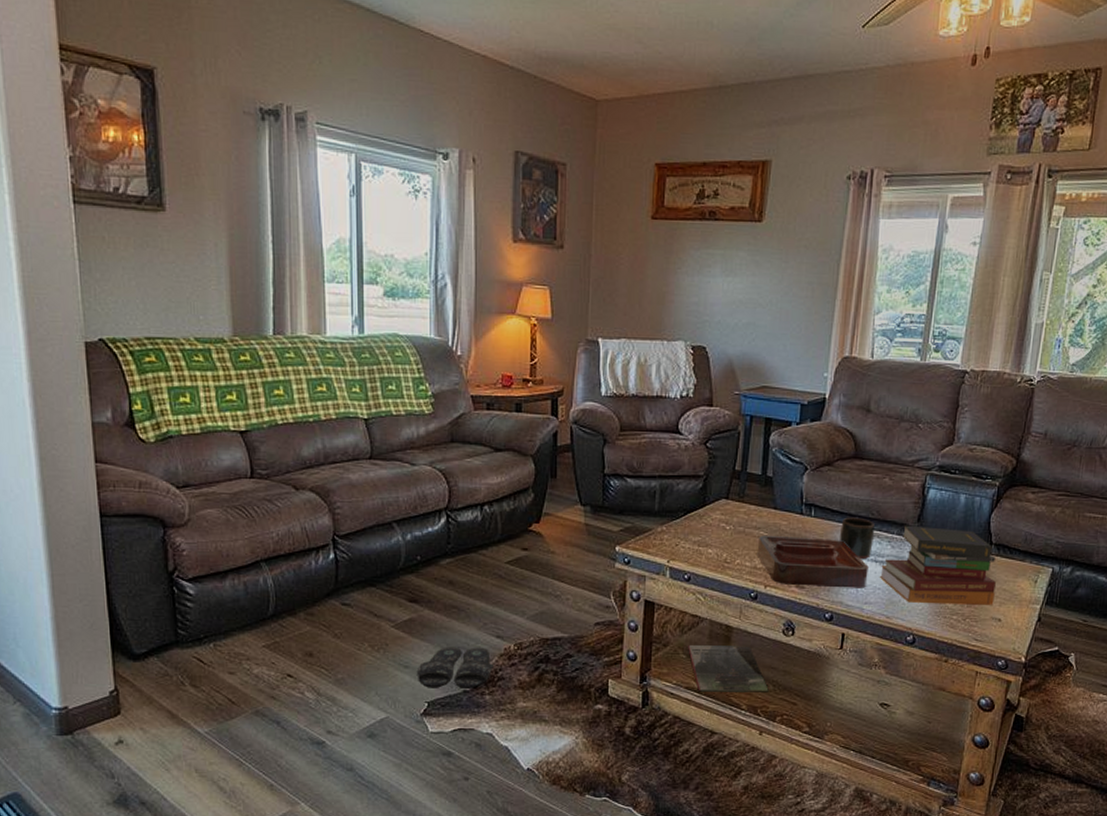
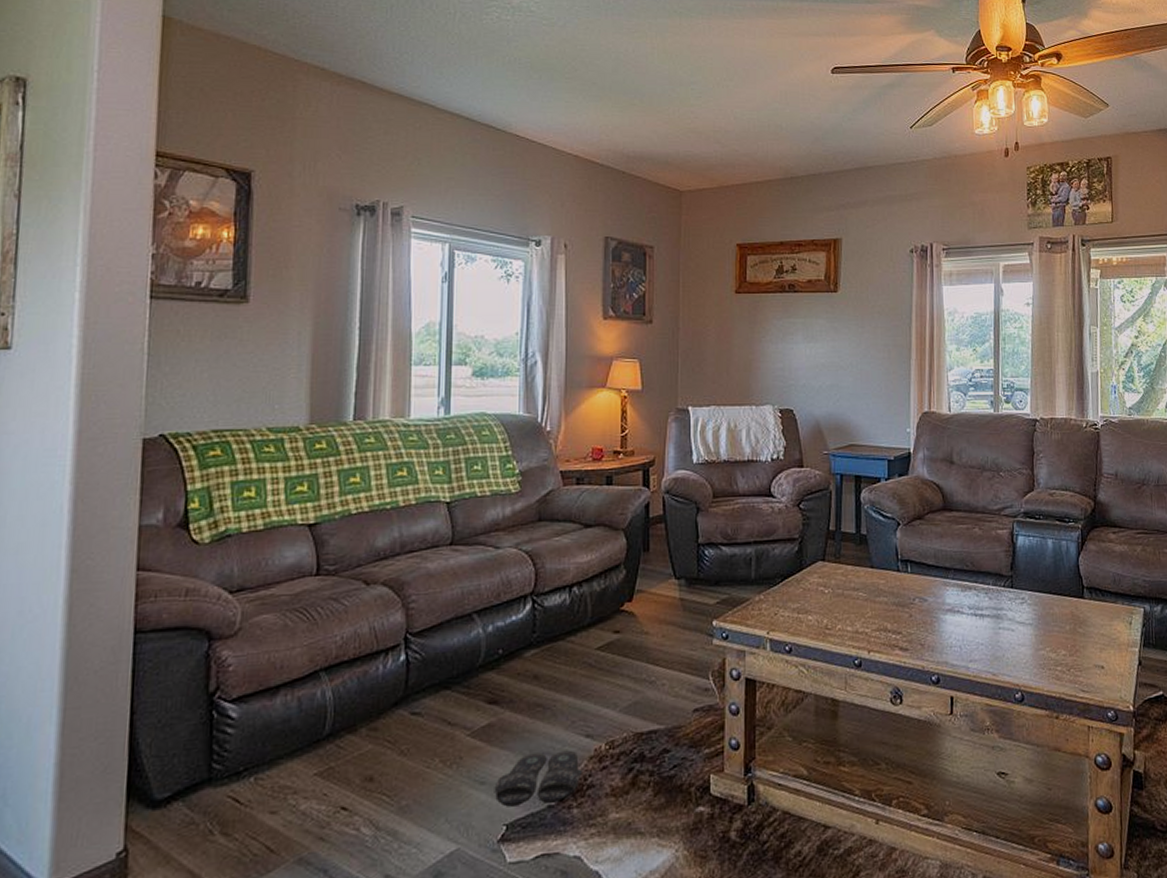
magazine: present [688,644,769,692] -> none [794,720,882,779]
decorative tray: present [757,535,869,588] -> none [857,594,970,648]
mug: present [840,517,874,559] -> none [938,570,971,613]
books: present [880,525,996,605] -> none [981,574,1095,657]

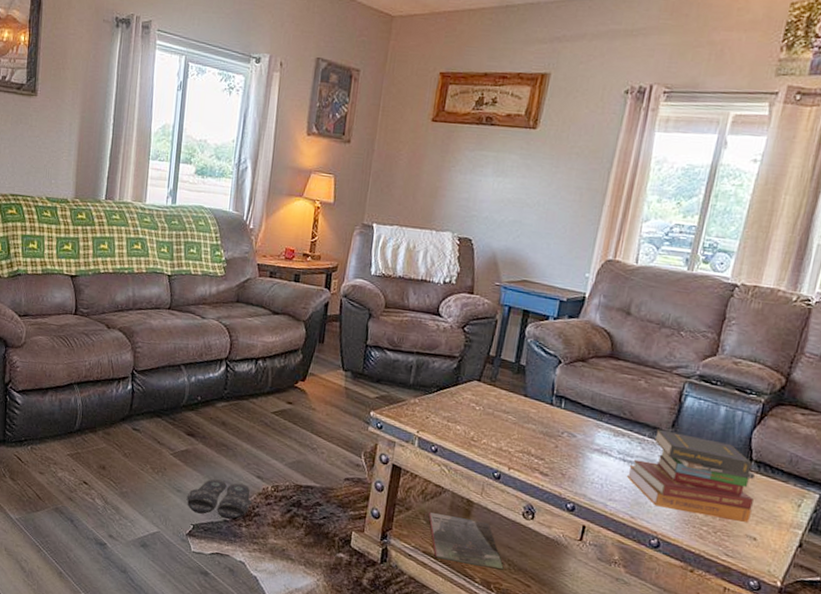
magazine: none [794,720,882,779] -> present [428,512,504,570]
books: none [981,574,1095,657] -> present [627,429,755,523]

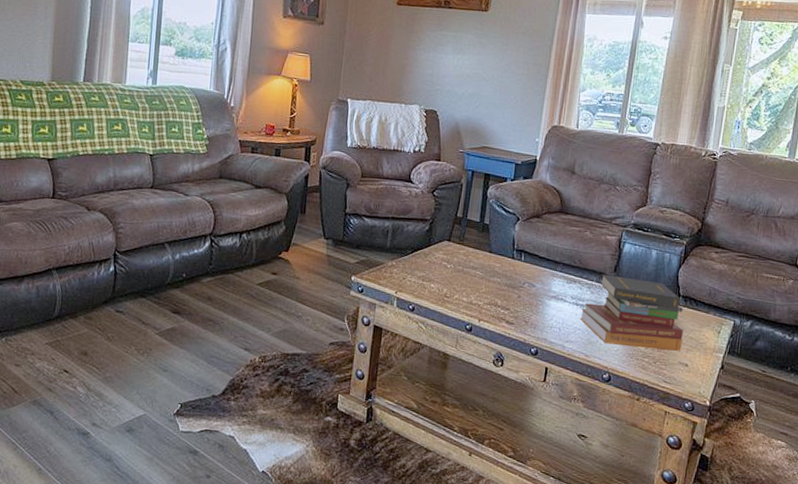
slippers: present [187,478,252,519] -> none [174,355,240,394]
magazine: present [428,512,504,570] -> none [409,368,479,417]

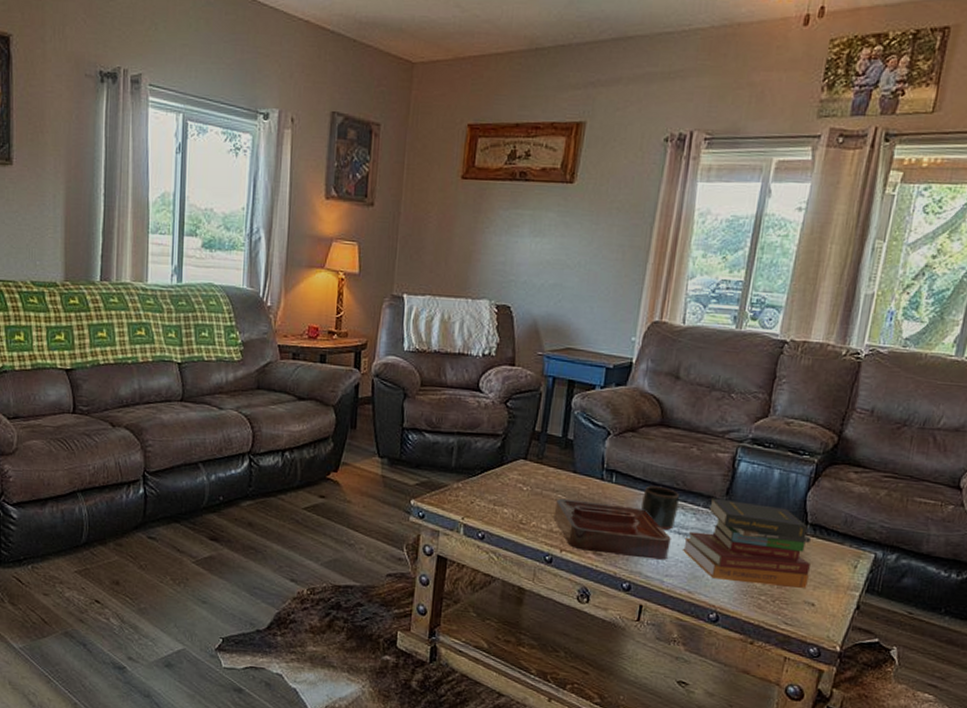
decorative tray: none [473,274,570,328] -> present [553,498,671,560]
mug: none [546,263,576,302] -> present [641,485,679,530]

